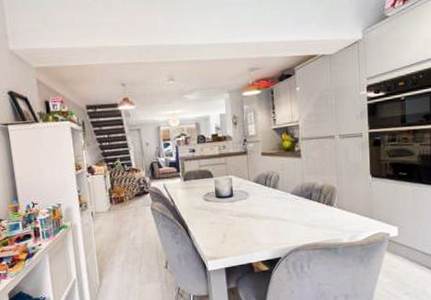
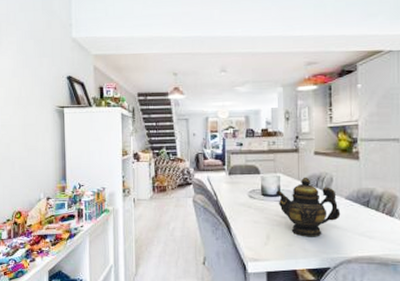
teapot: none [228,176,288,232] -> present [275,177,341,237]

